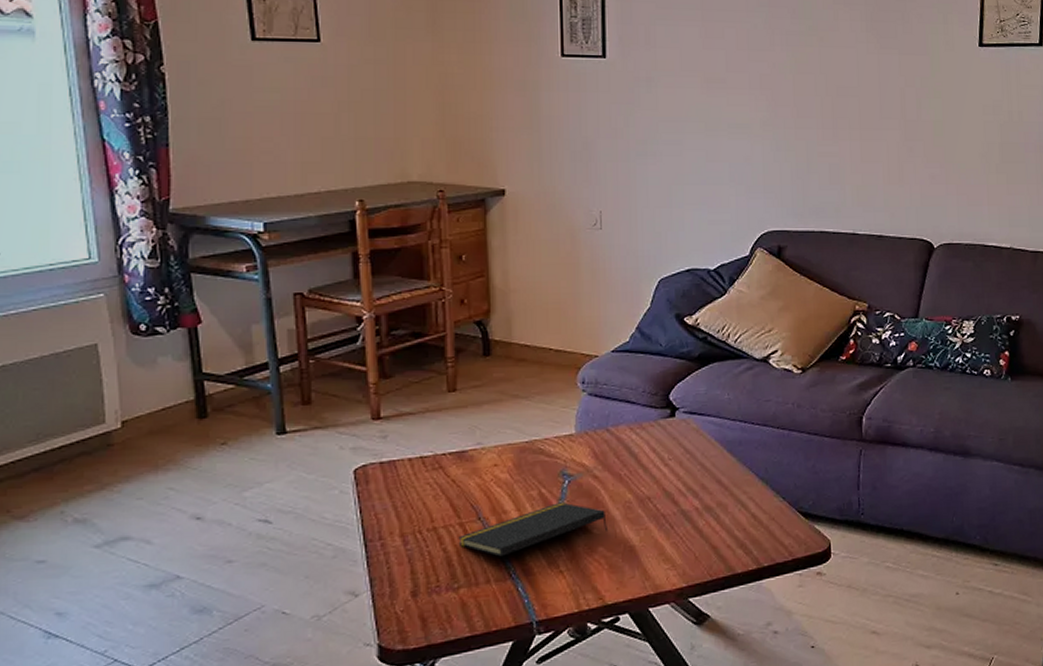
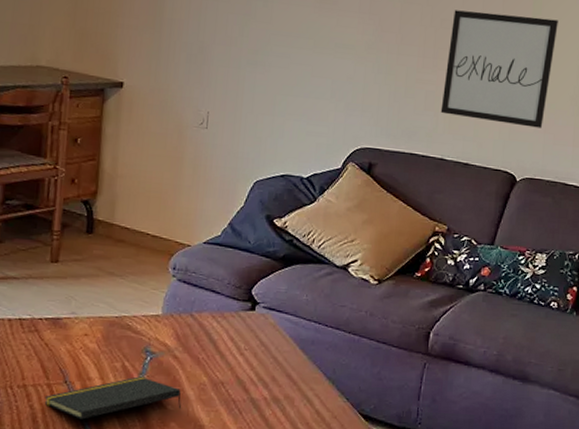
wall art: none [846,74,959,190] -> present [440,10,558,128]

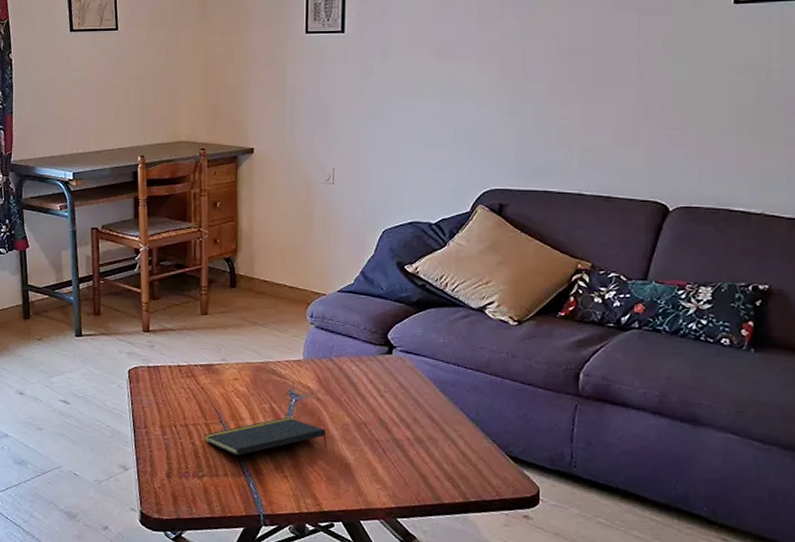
wall art: present [440,10,558,128] -> none [575,34,707,153]

